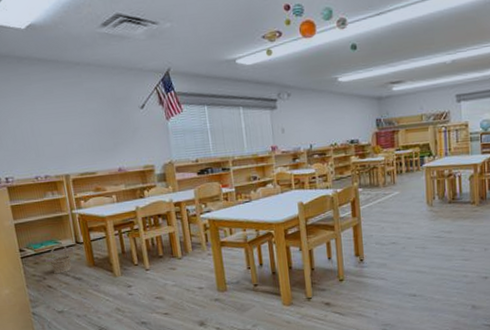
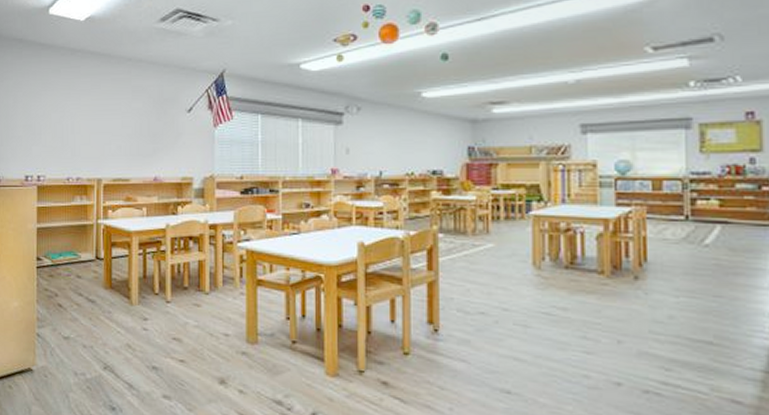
basket: present [49,244,72,274] -> none [65,257,89,292]

